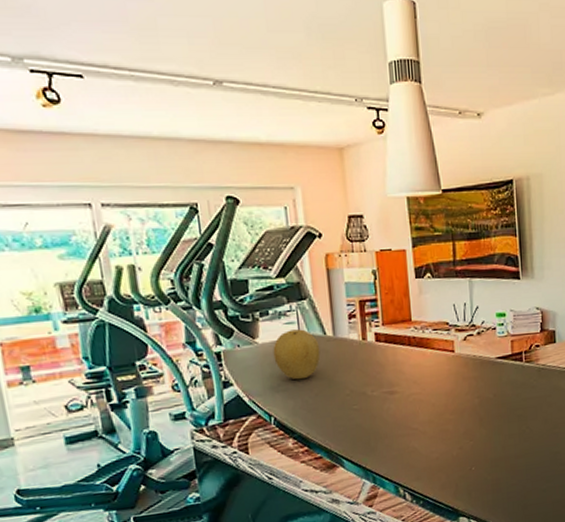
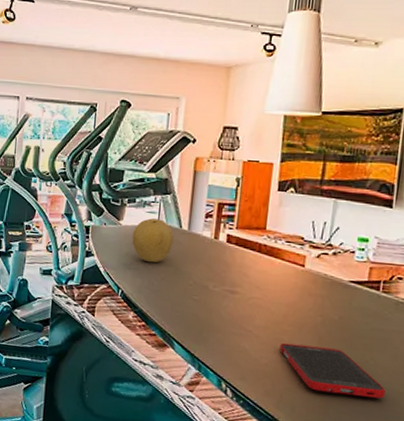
cell phone: none [446,426,544,472] -> present [279,342,386,399]

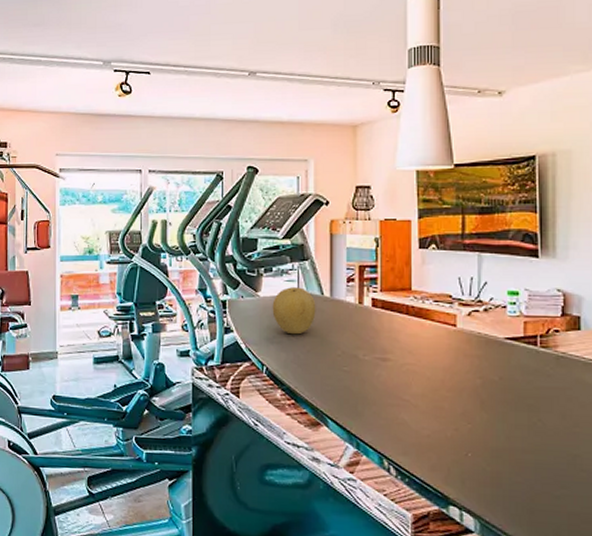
cell phone: present [279,342,386,399] -> none [441,410,559,464]

